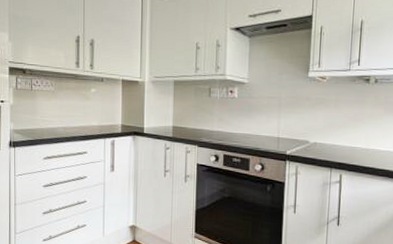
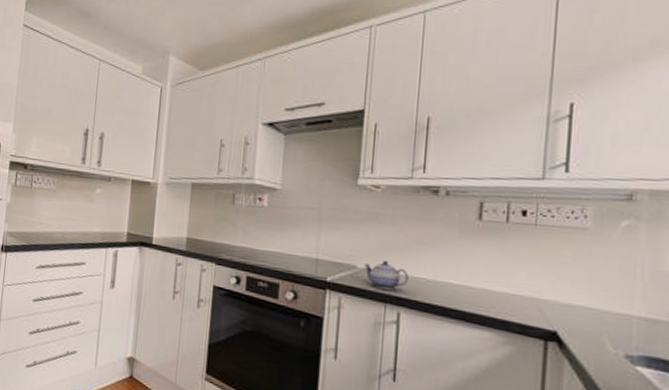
teapot: none [314,136,348,159] -> present [363,261,409,291]

